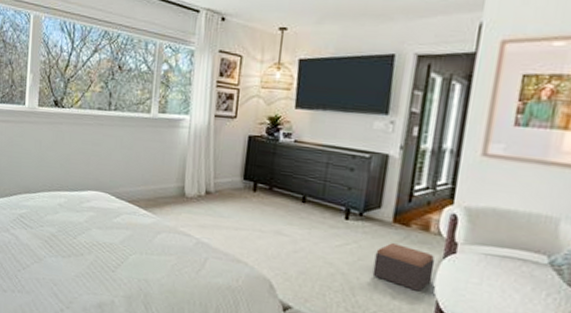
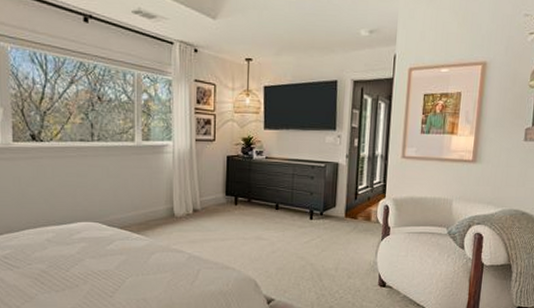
footstool: present [372,243,435,292] -> none [333,234,376,269]

